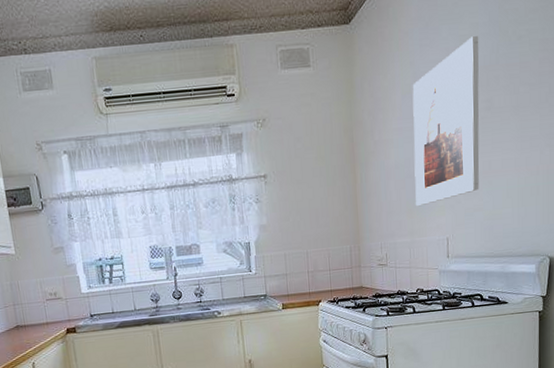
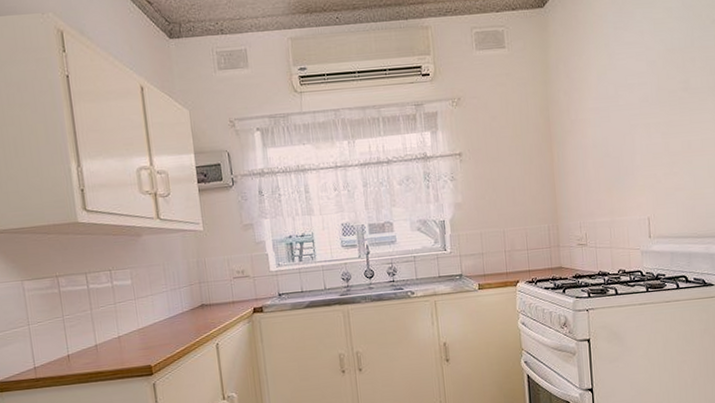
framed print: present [412,36,480,206] -> none [608,20,679,185]

